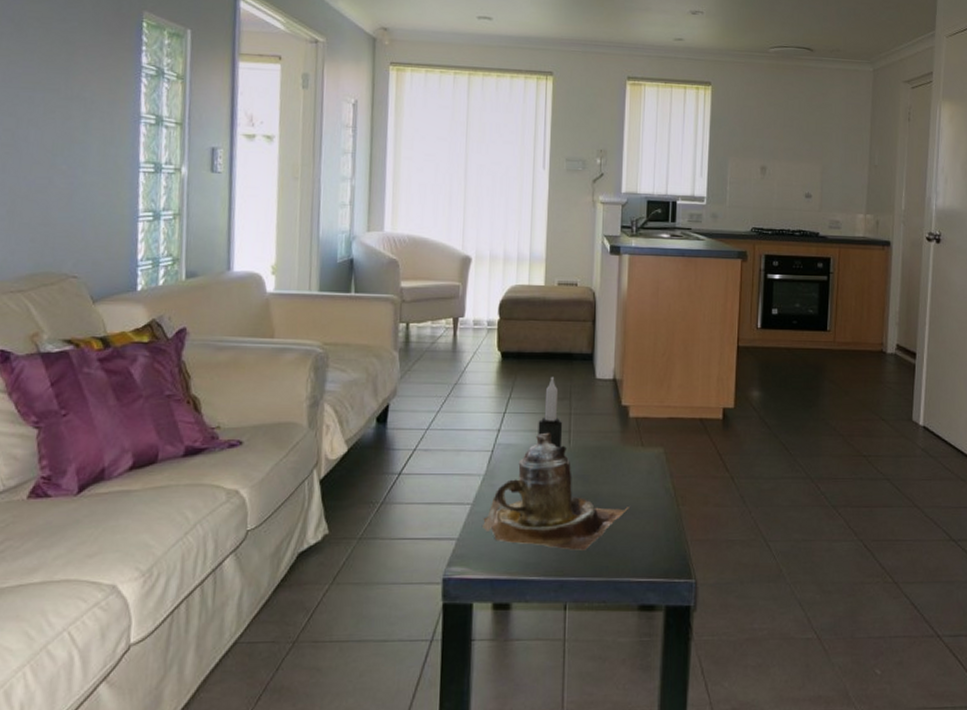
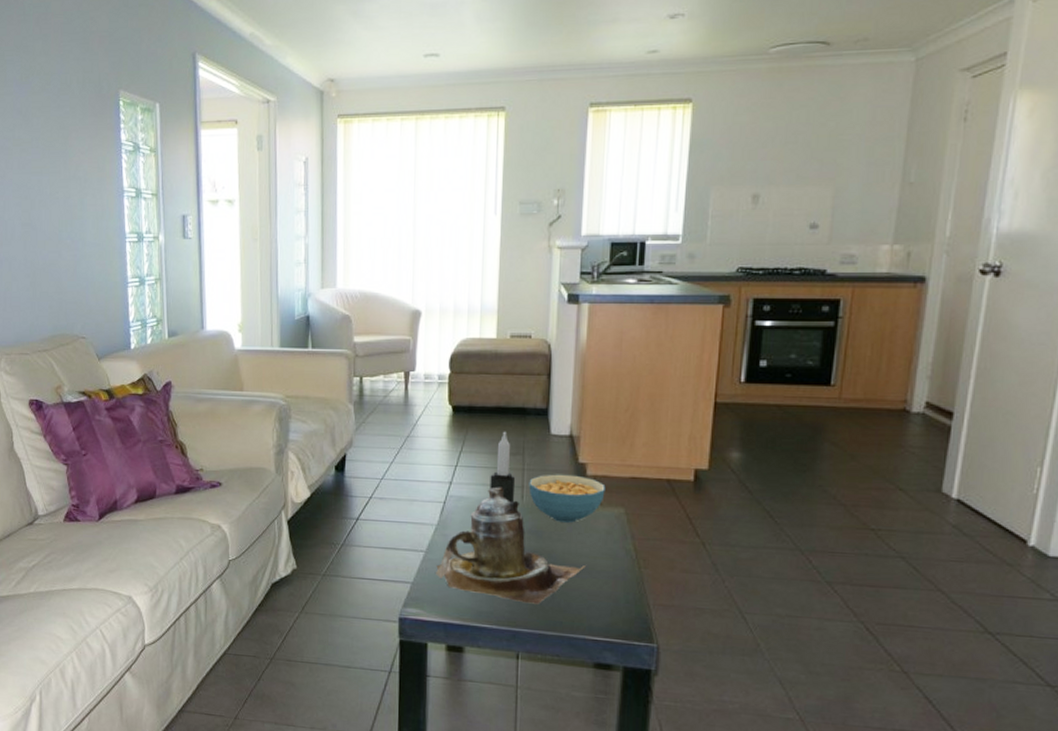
cereal bowl: none [575,417,646,465] -> present [529,474,606,523]

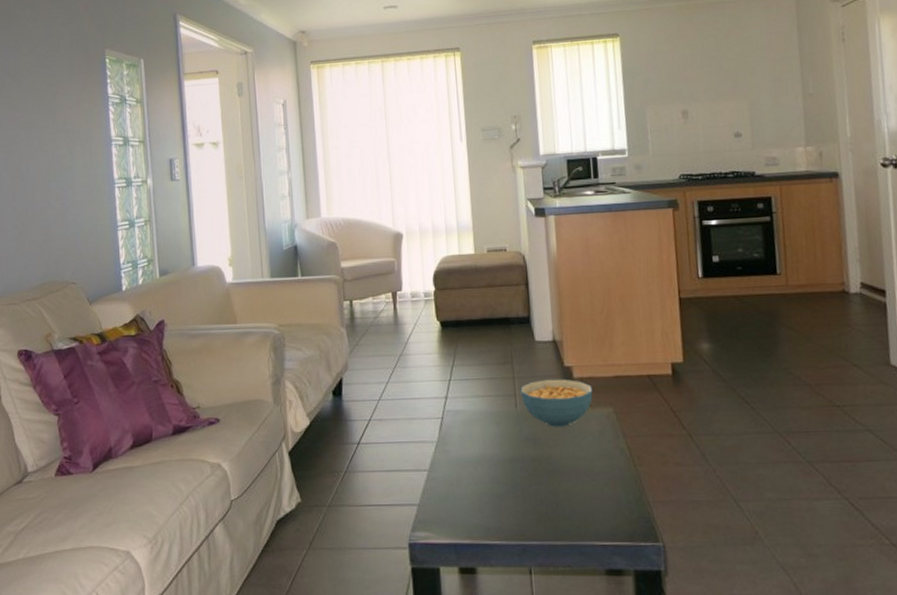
teapot: present [436,487,586,604] -> none [440,397,584,514]
candle: present [490,431,516,503] -> none [483,342,509,412]

